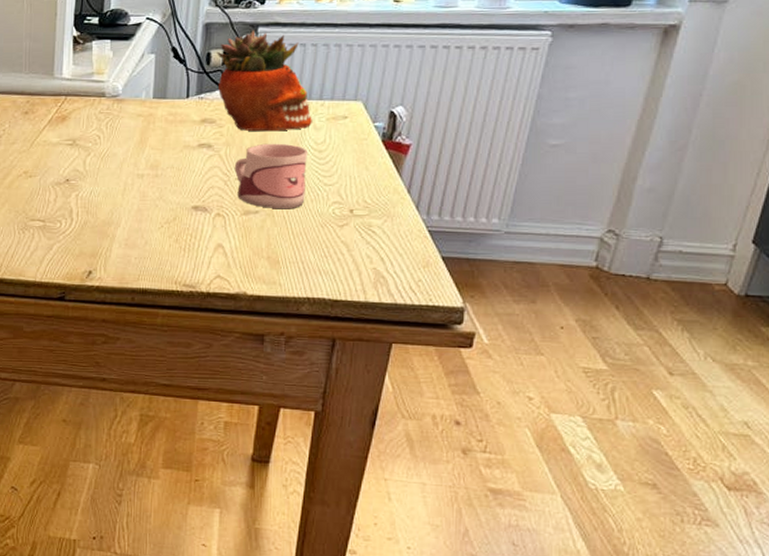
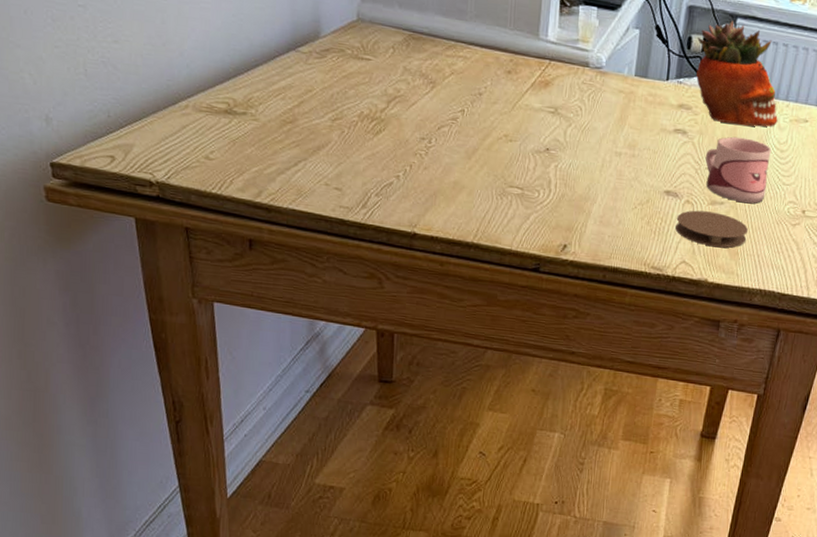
coaster: none [207,222,288,258] -> present [675,210,748,248]

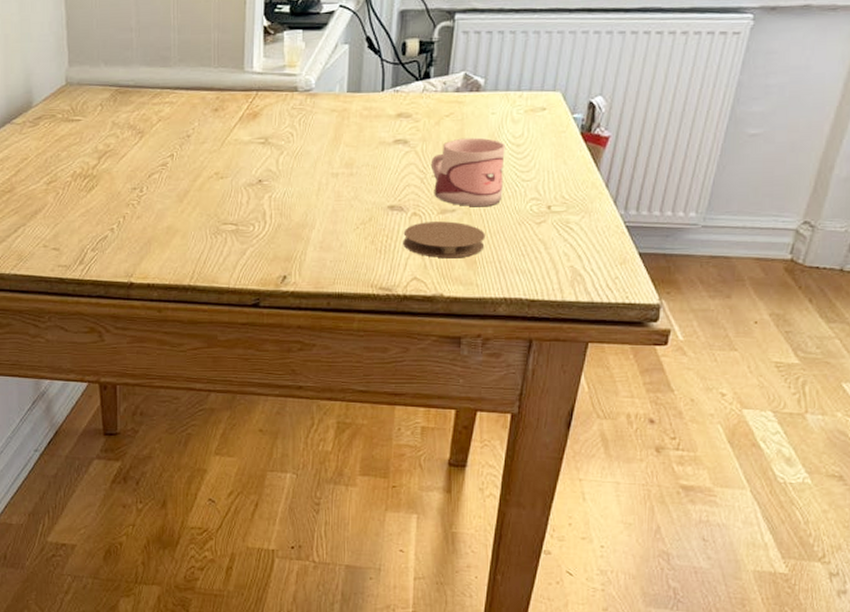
succulent planter: present [696,20,778,127] -> none [412,17,510,126]

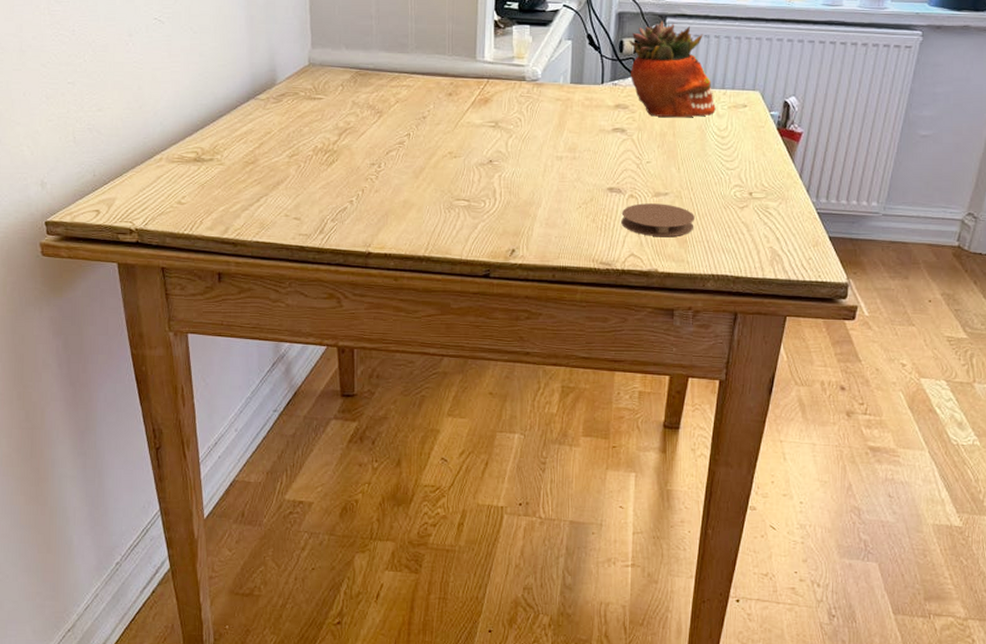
succulent planter: none [412,17,510,126] -> present [629,20,716,118]
mug: present [430,137,505,207] -> none [645,129,712,192]

